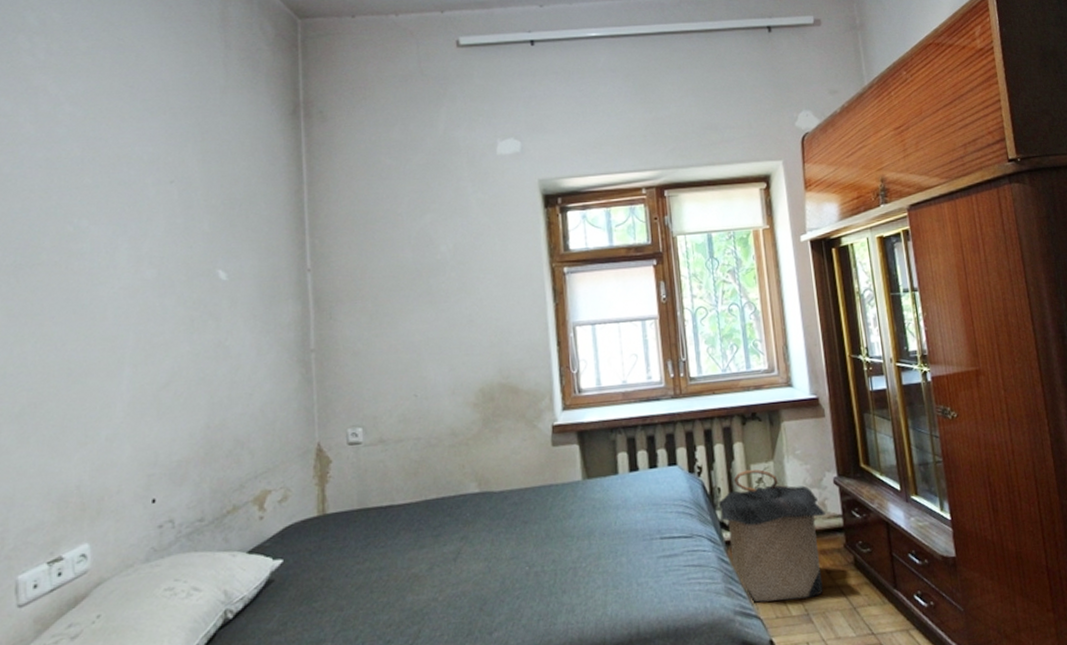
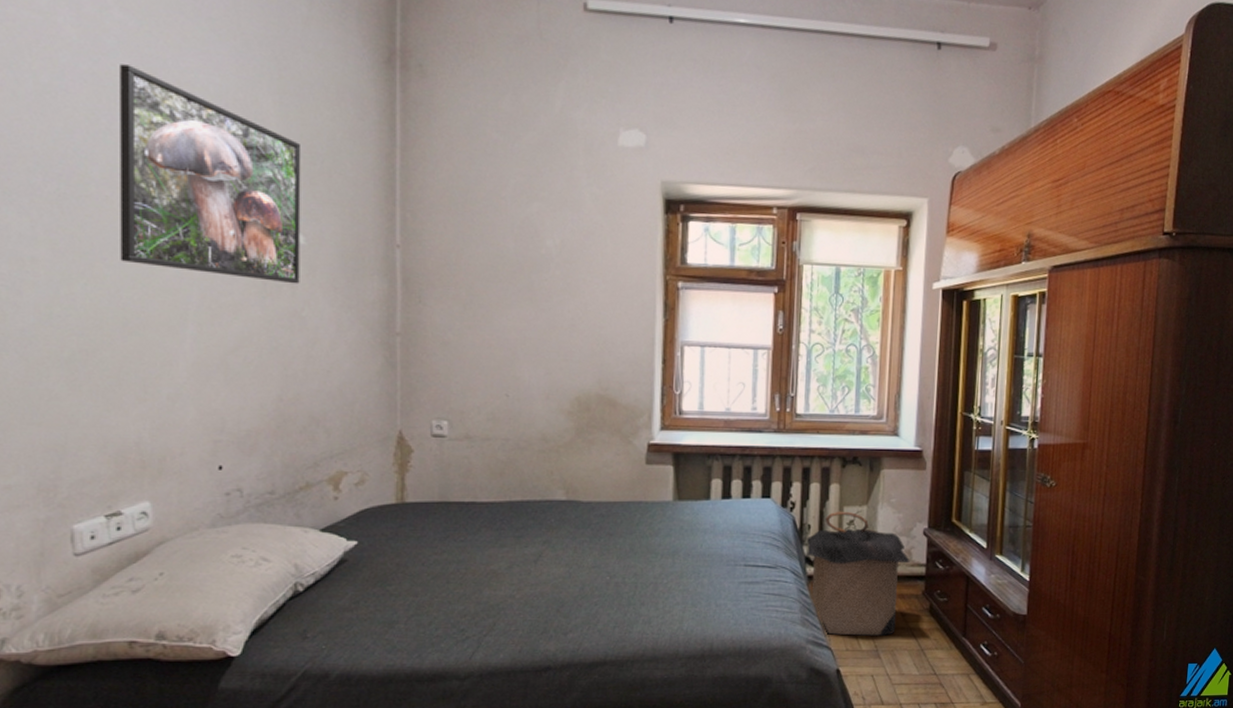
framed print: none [66,148,223,318] -> present [120,64,302,284]

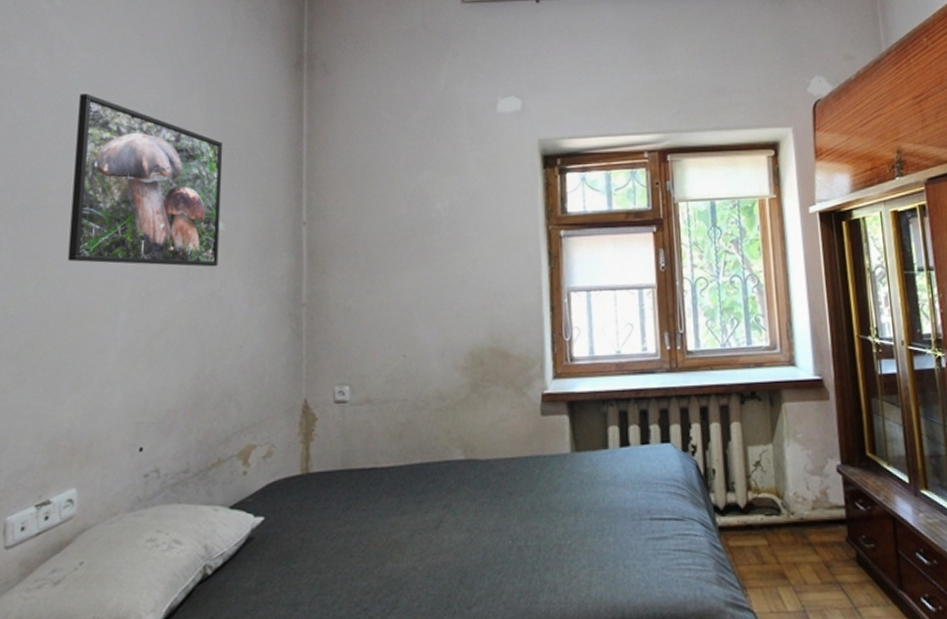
laundry hamper: present [806,511,910,636] -> none [712,451,827,595]

